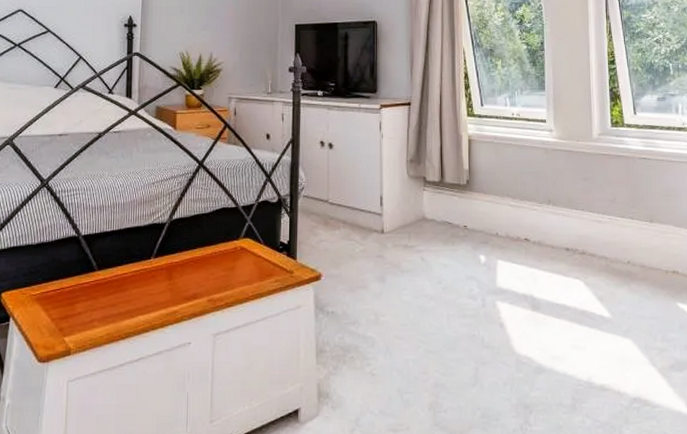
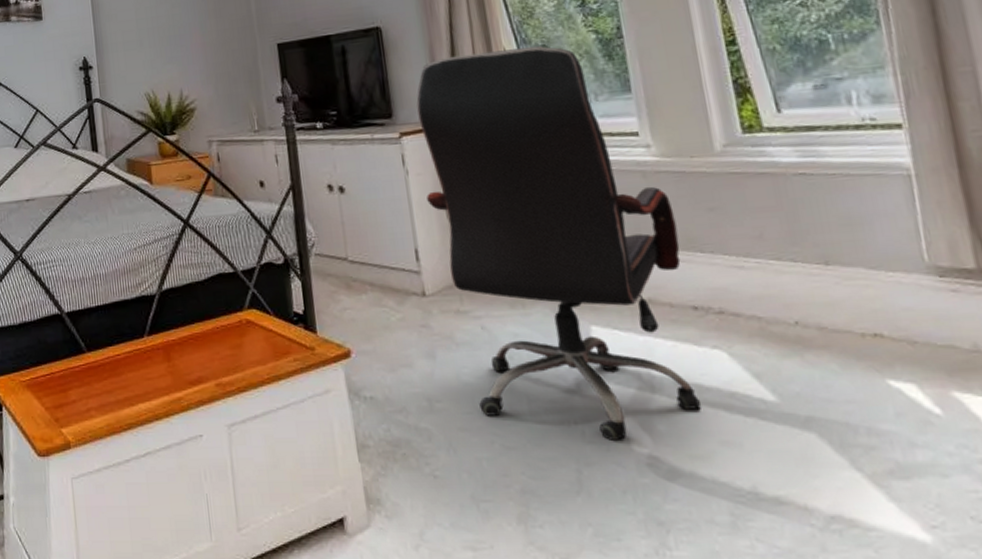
office chair: none [394,50,563,347] -> present [416,46,701,442]

